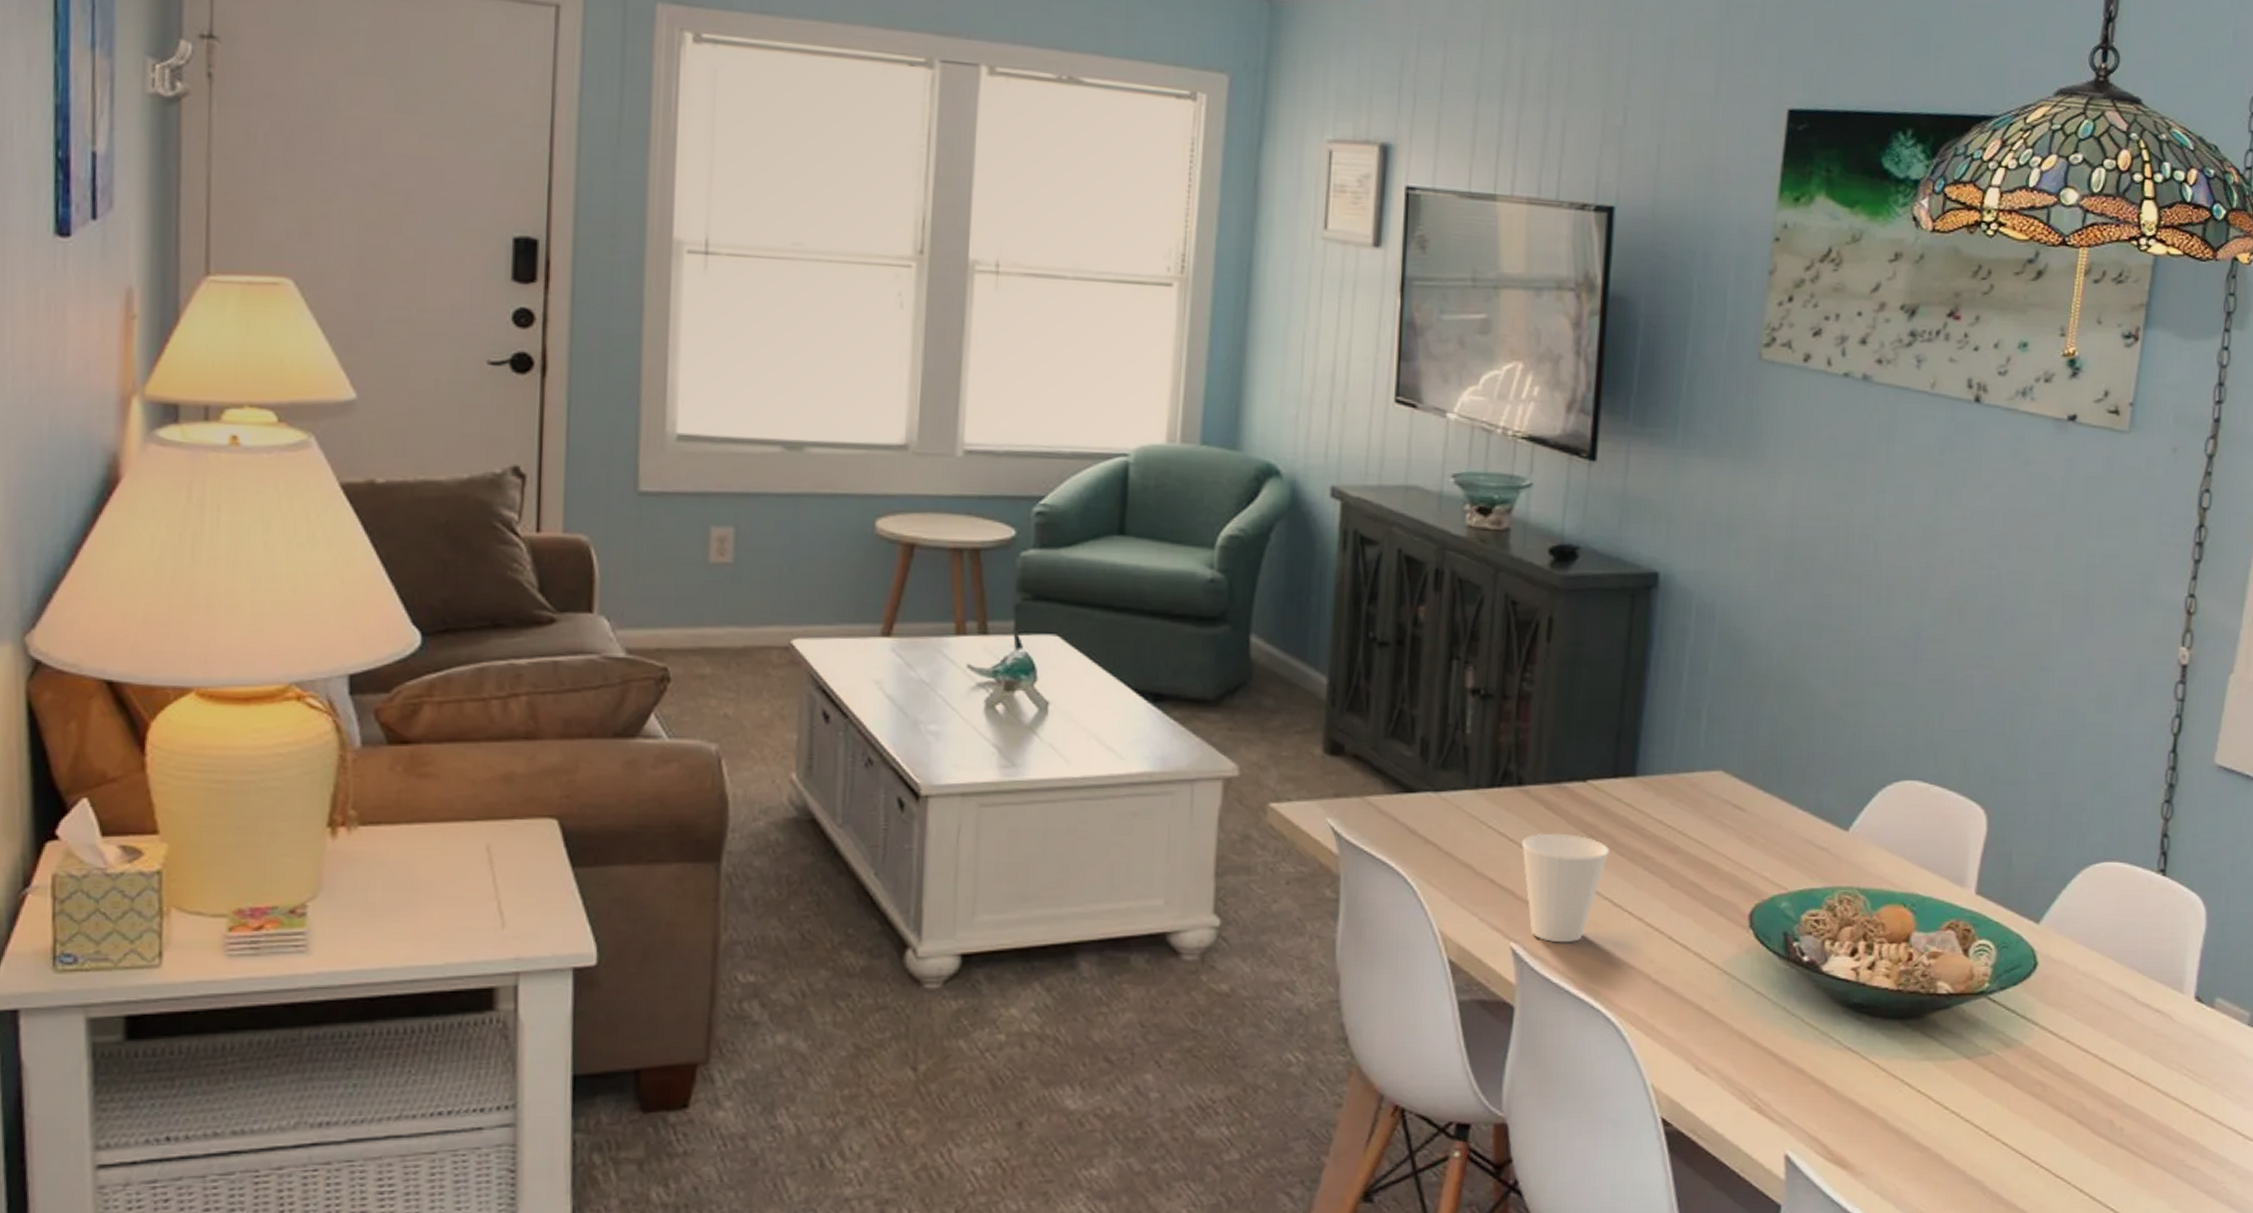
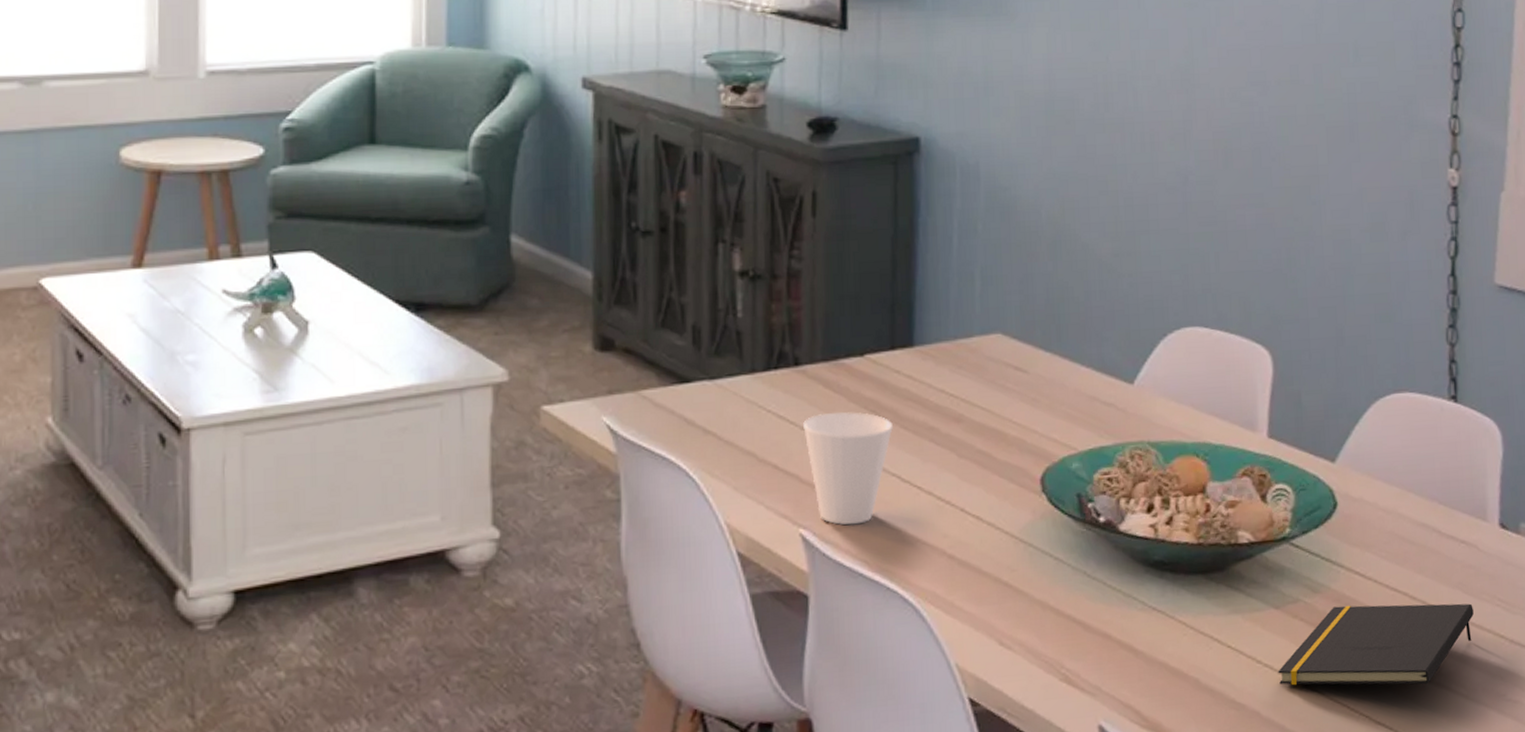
notepad: none [1964,1062,2161,1144] -> present [1278,603,1474,686]

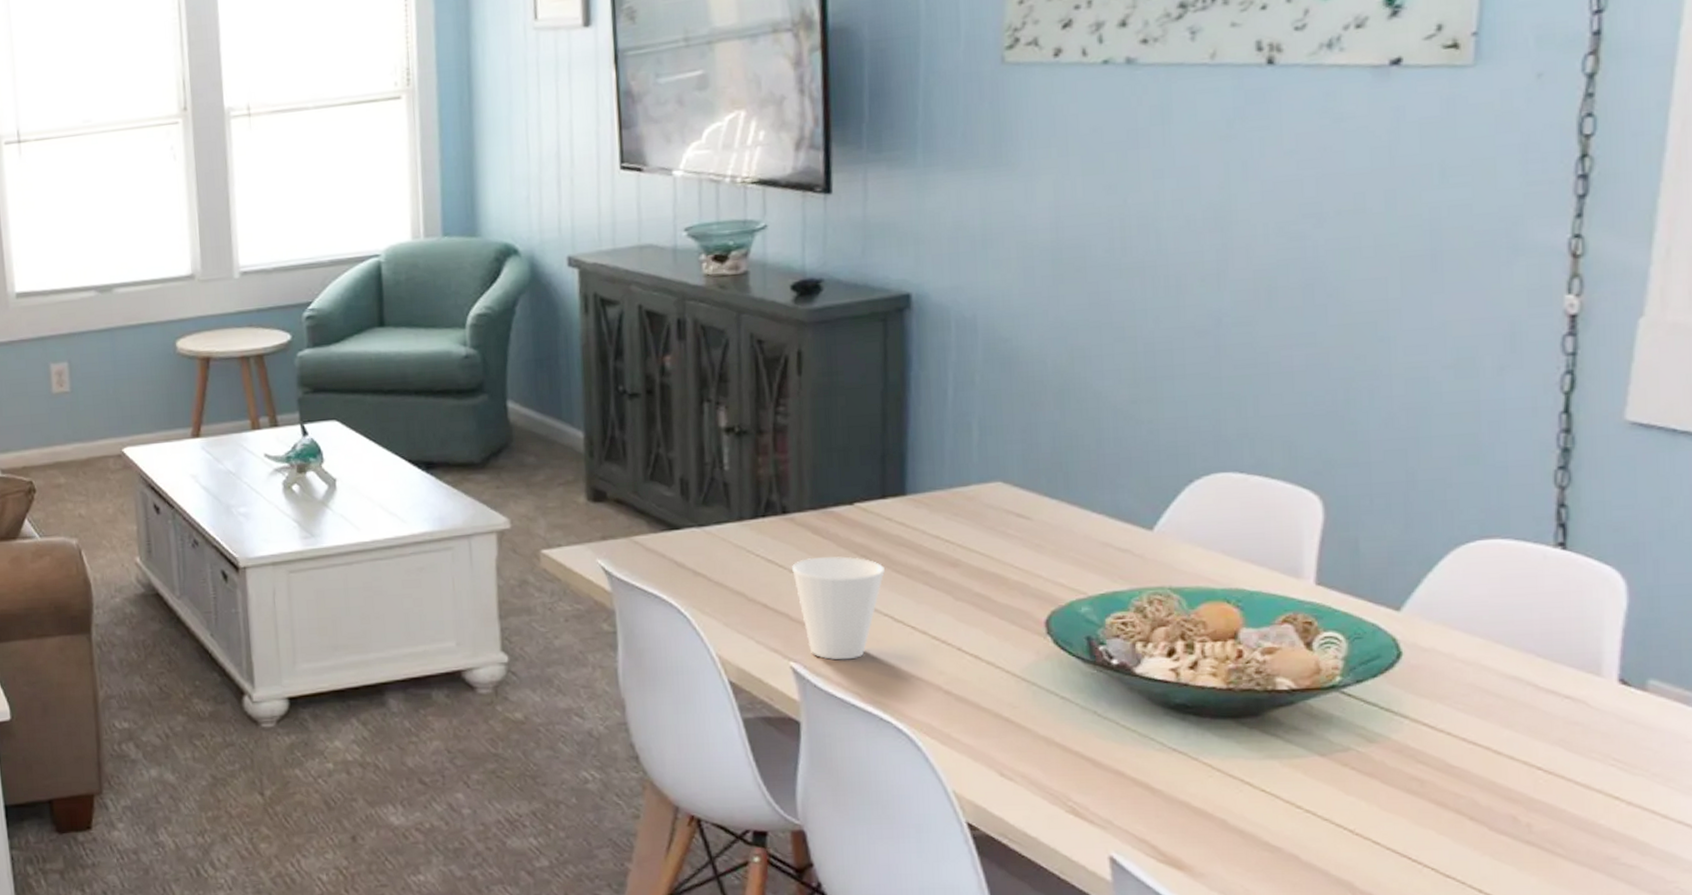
notepad: present [1278,603,1474,686] -> none [1322,756,1579,842]

